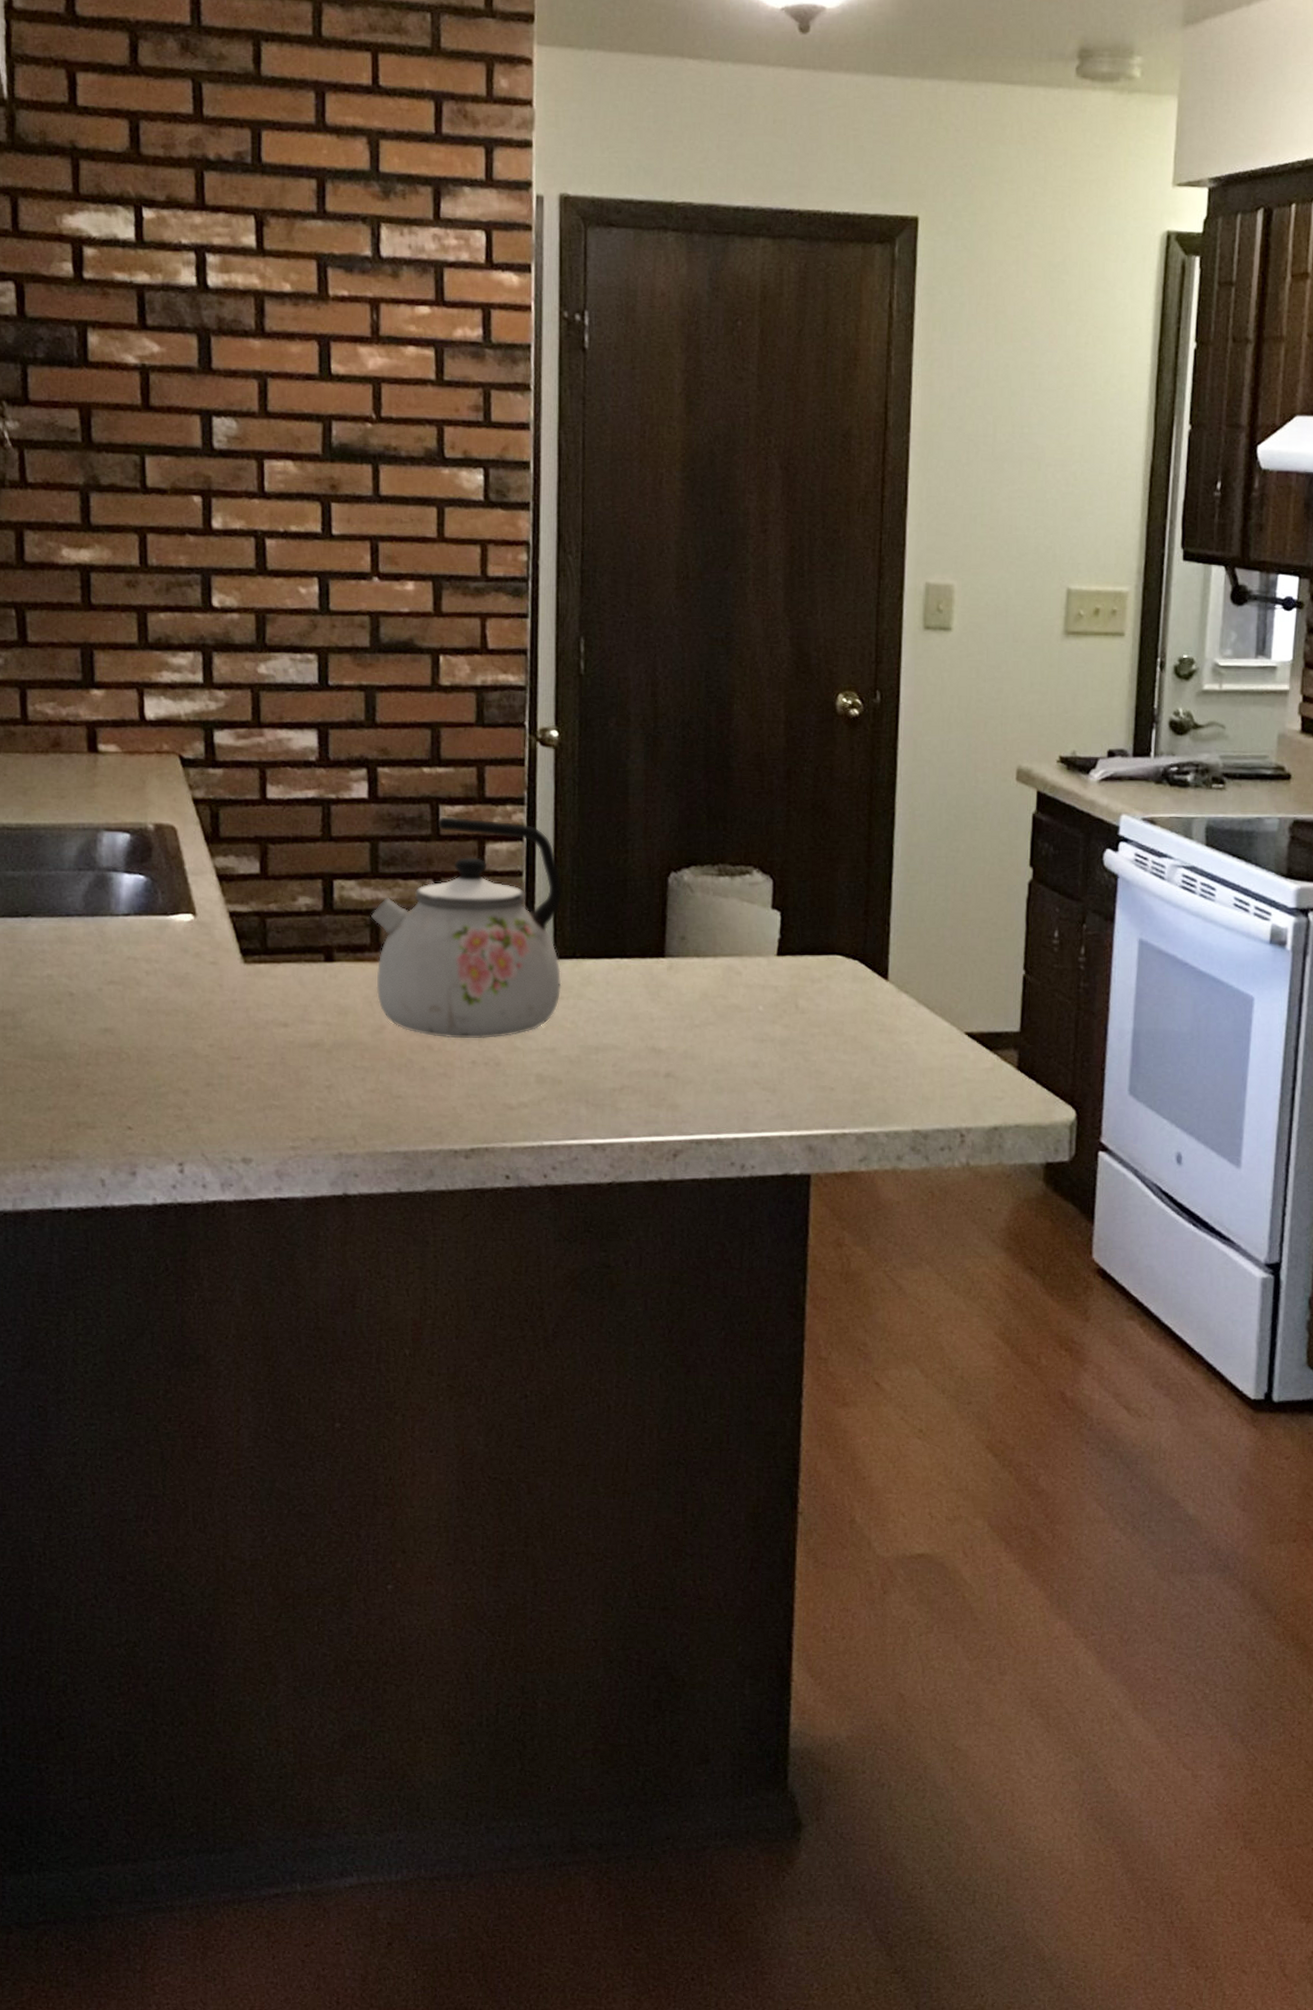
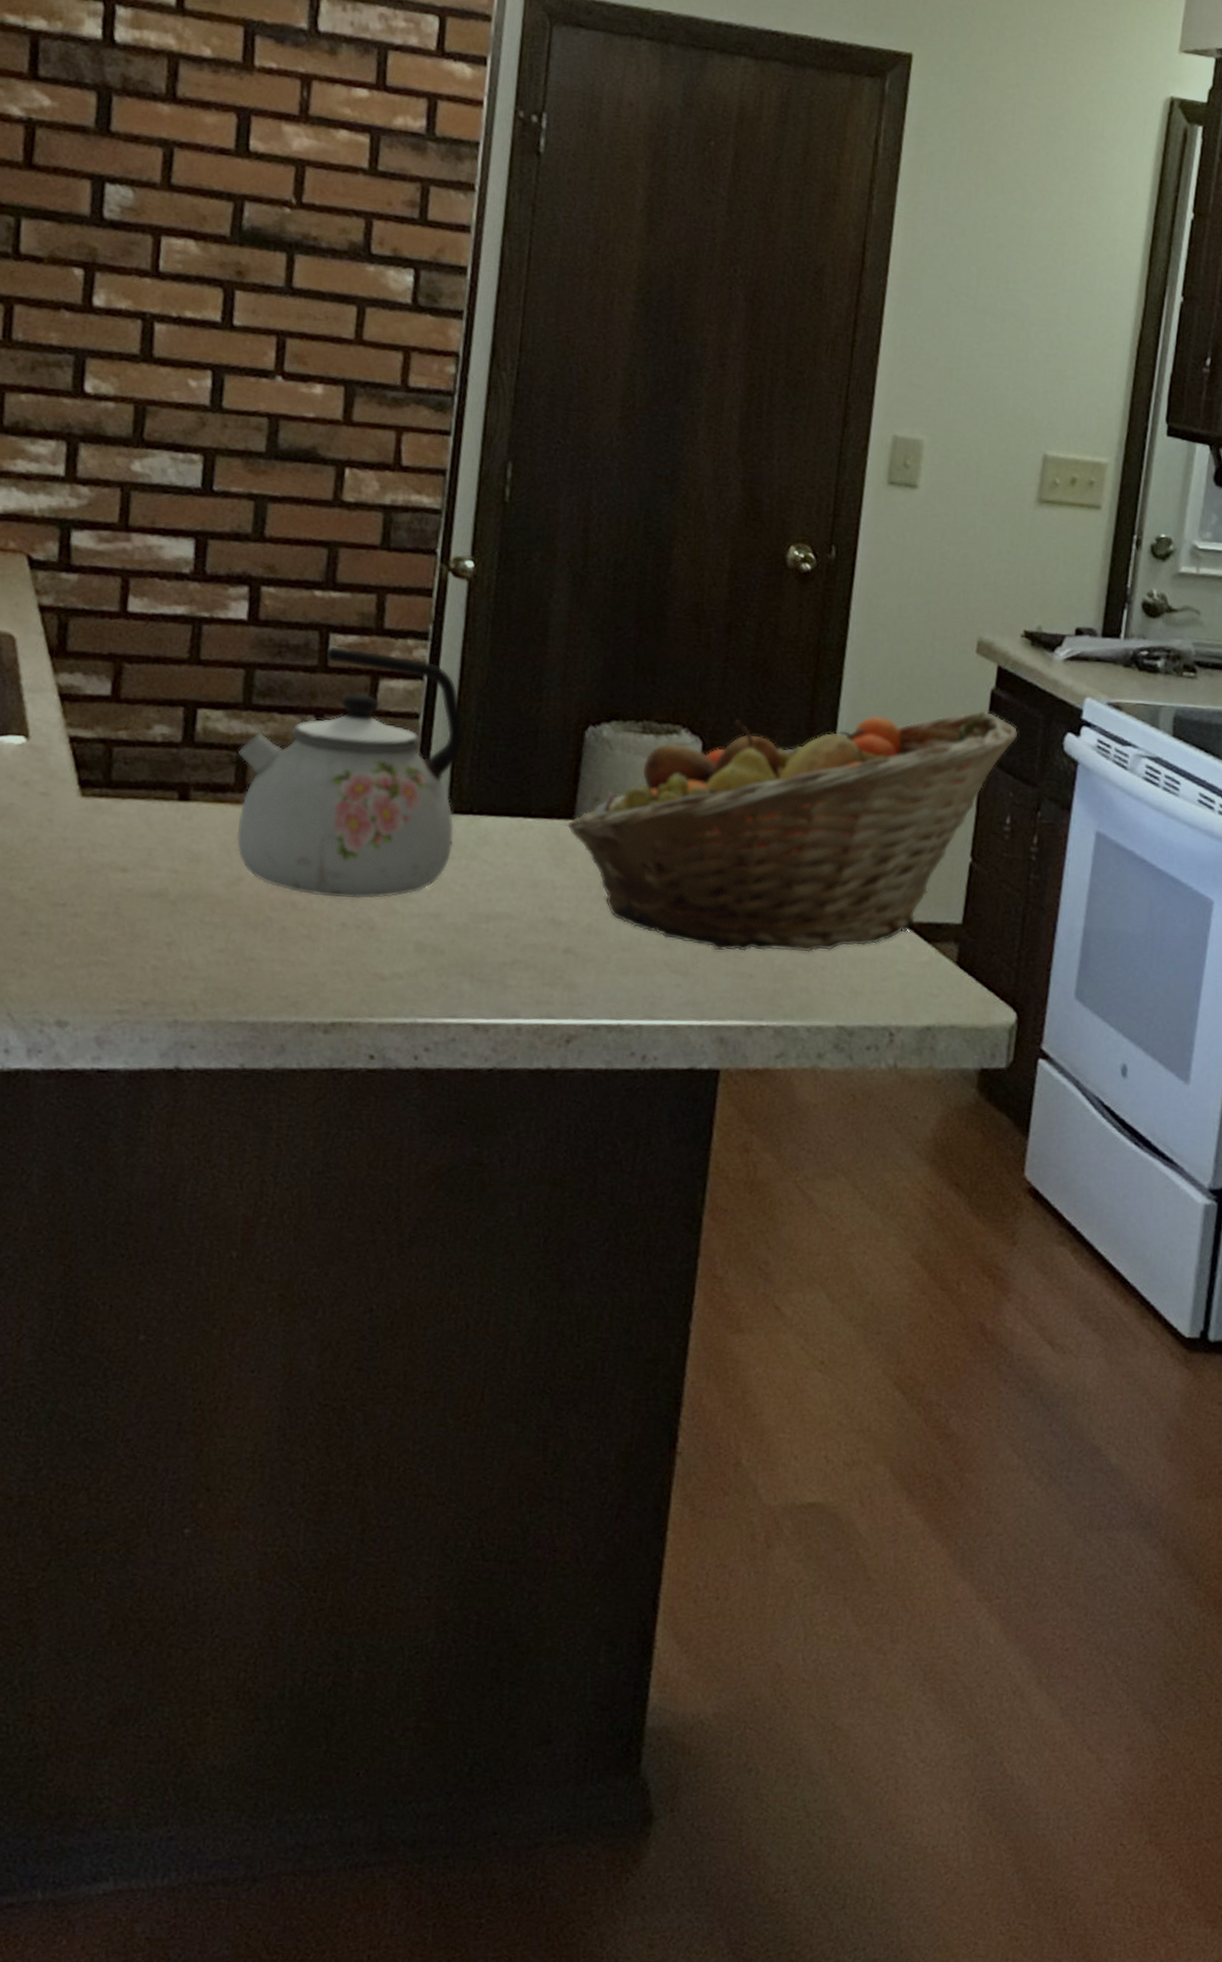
fruit basket: none [659,834,1060,1067] -> present [567,710,1019,953]

